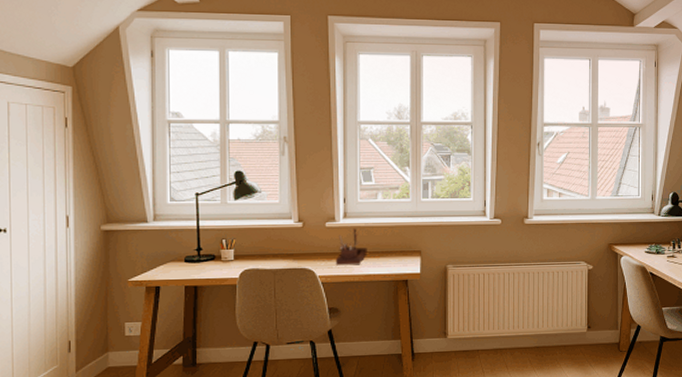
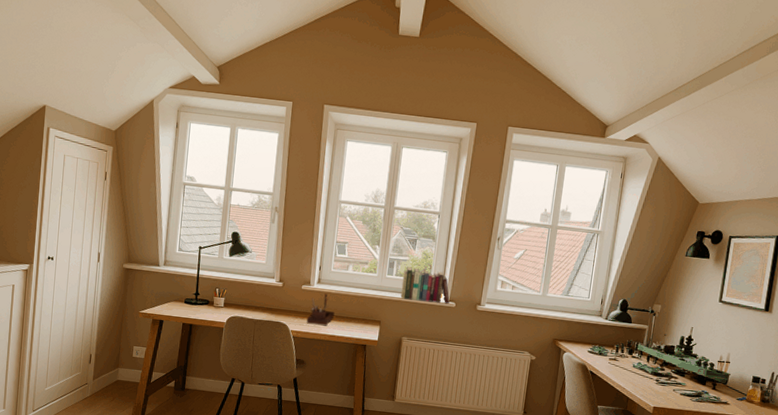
books: none [439,186,494,223] -> present [400,267,450,304]

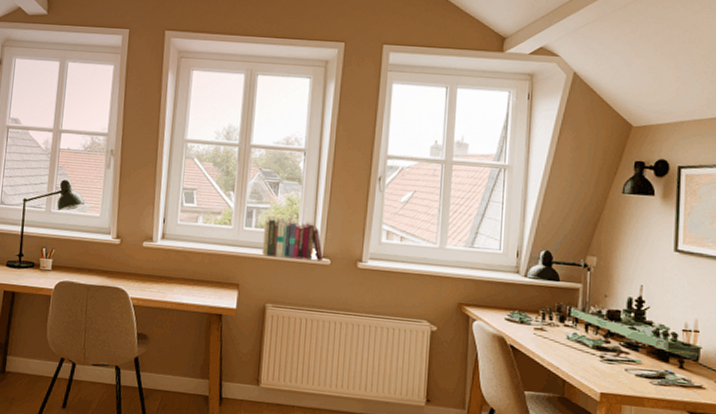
desk organizer: present [306,293,335,326] -> none [149,251,183,292]

